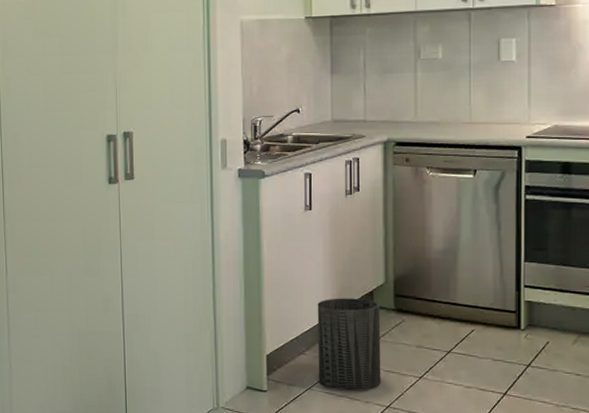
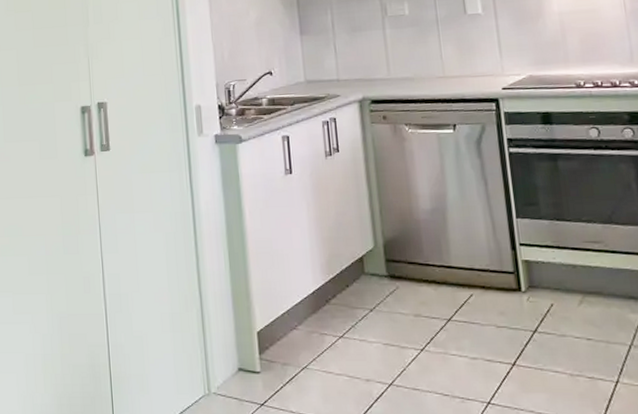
trash can: present [317,298,381,391] -> none [306,265,381,368]

